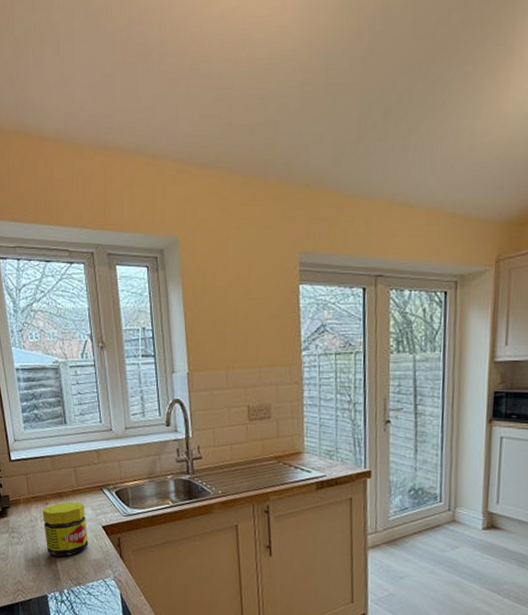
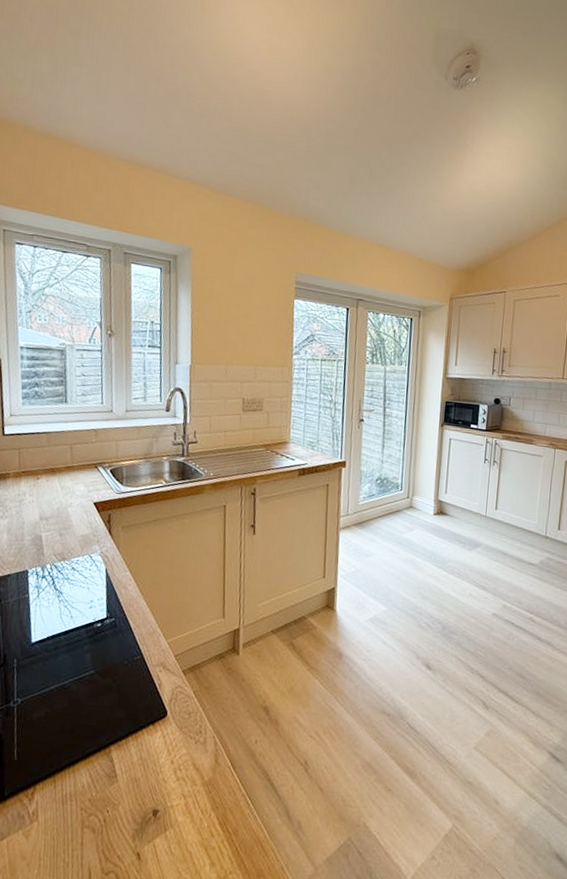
jar: present [42,502,88,556] -> none [32,477,78,531]

